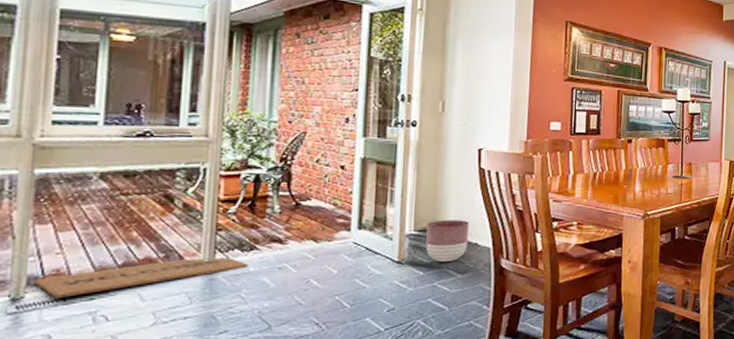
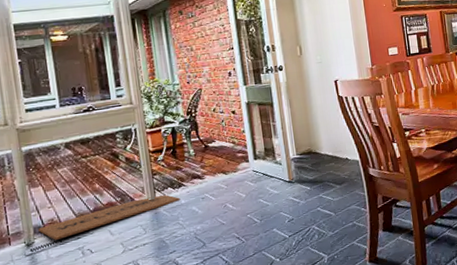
planter: present [426,220,470,262] -> none [305,140,341,177]

